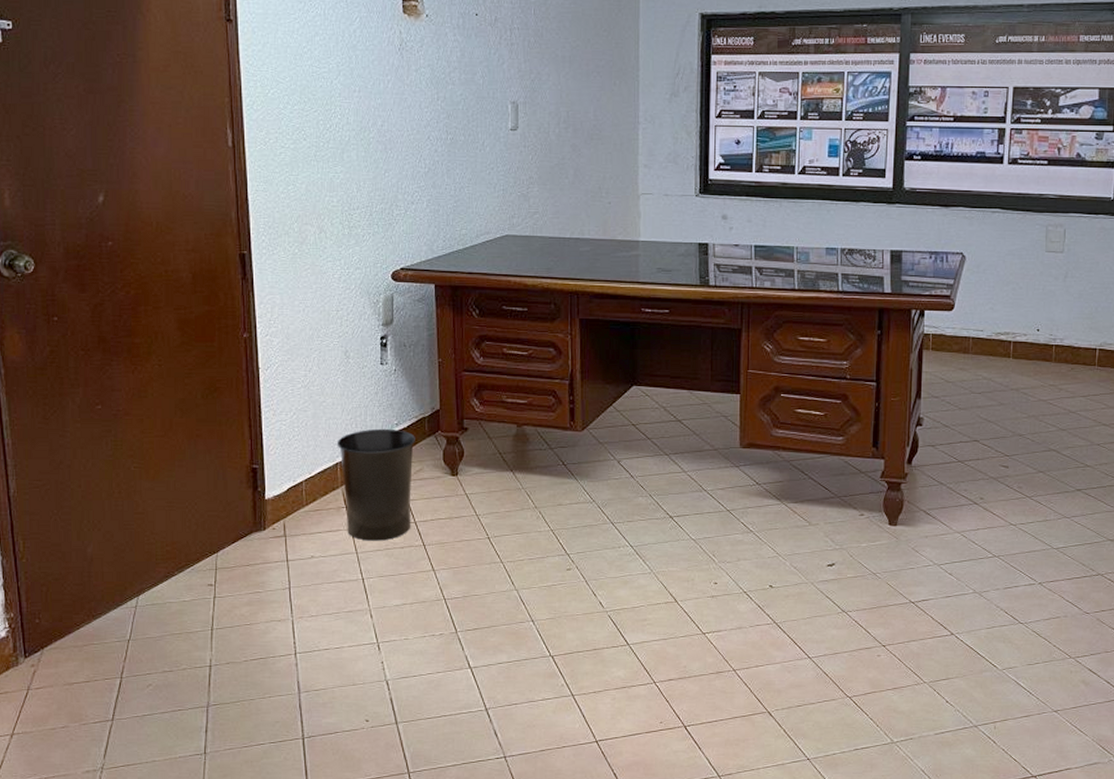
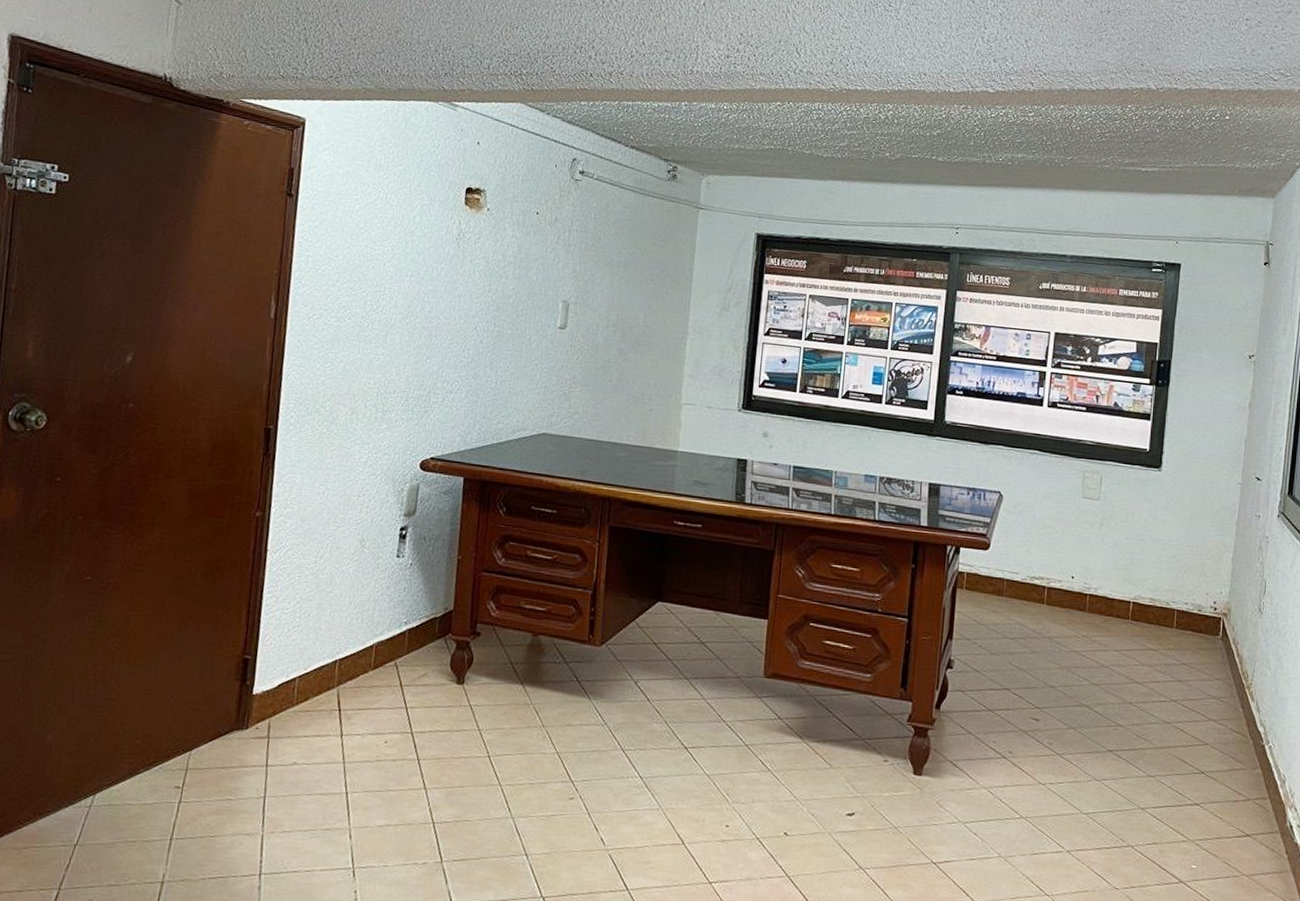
waste bin: present [336,428,415,541] -> none [337,625,424,751]

